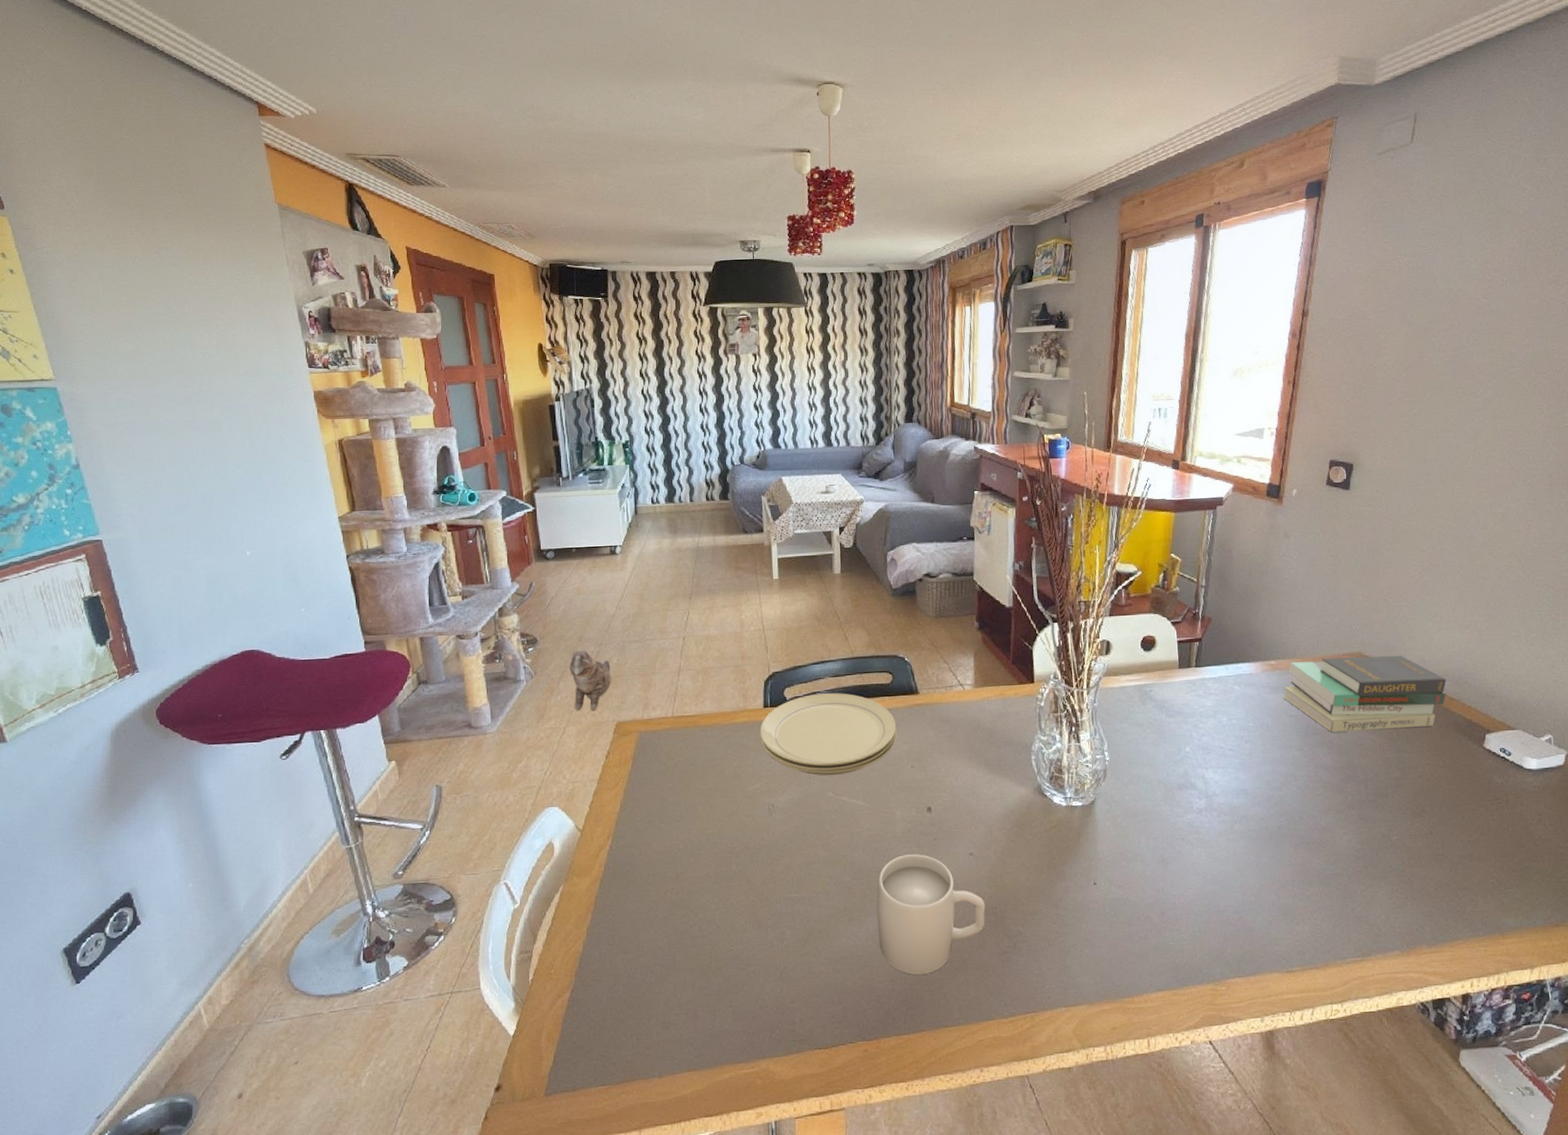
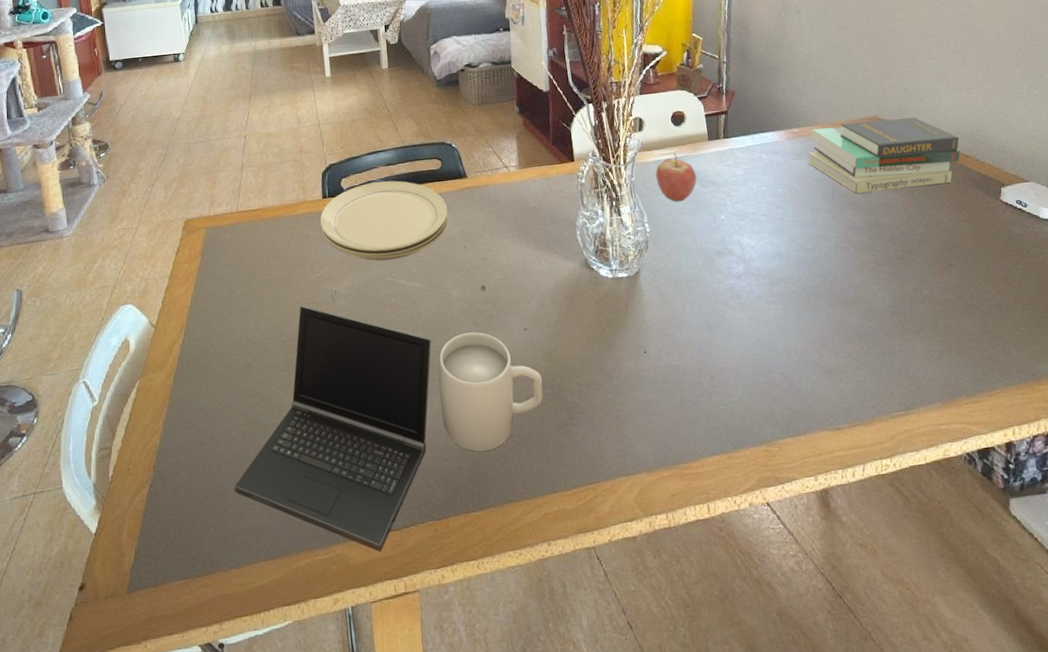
cat: present [569,649,612,711] -> none [139,152,180,211]
laptop computer: none [659,817,872,1069] -> present [235,305,432,552]
fruit: none [1119,679,1163,731] -> present [655,152,697,202]

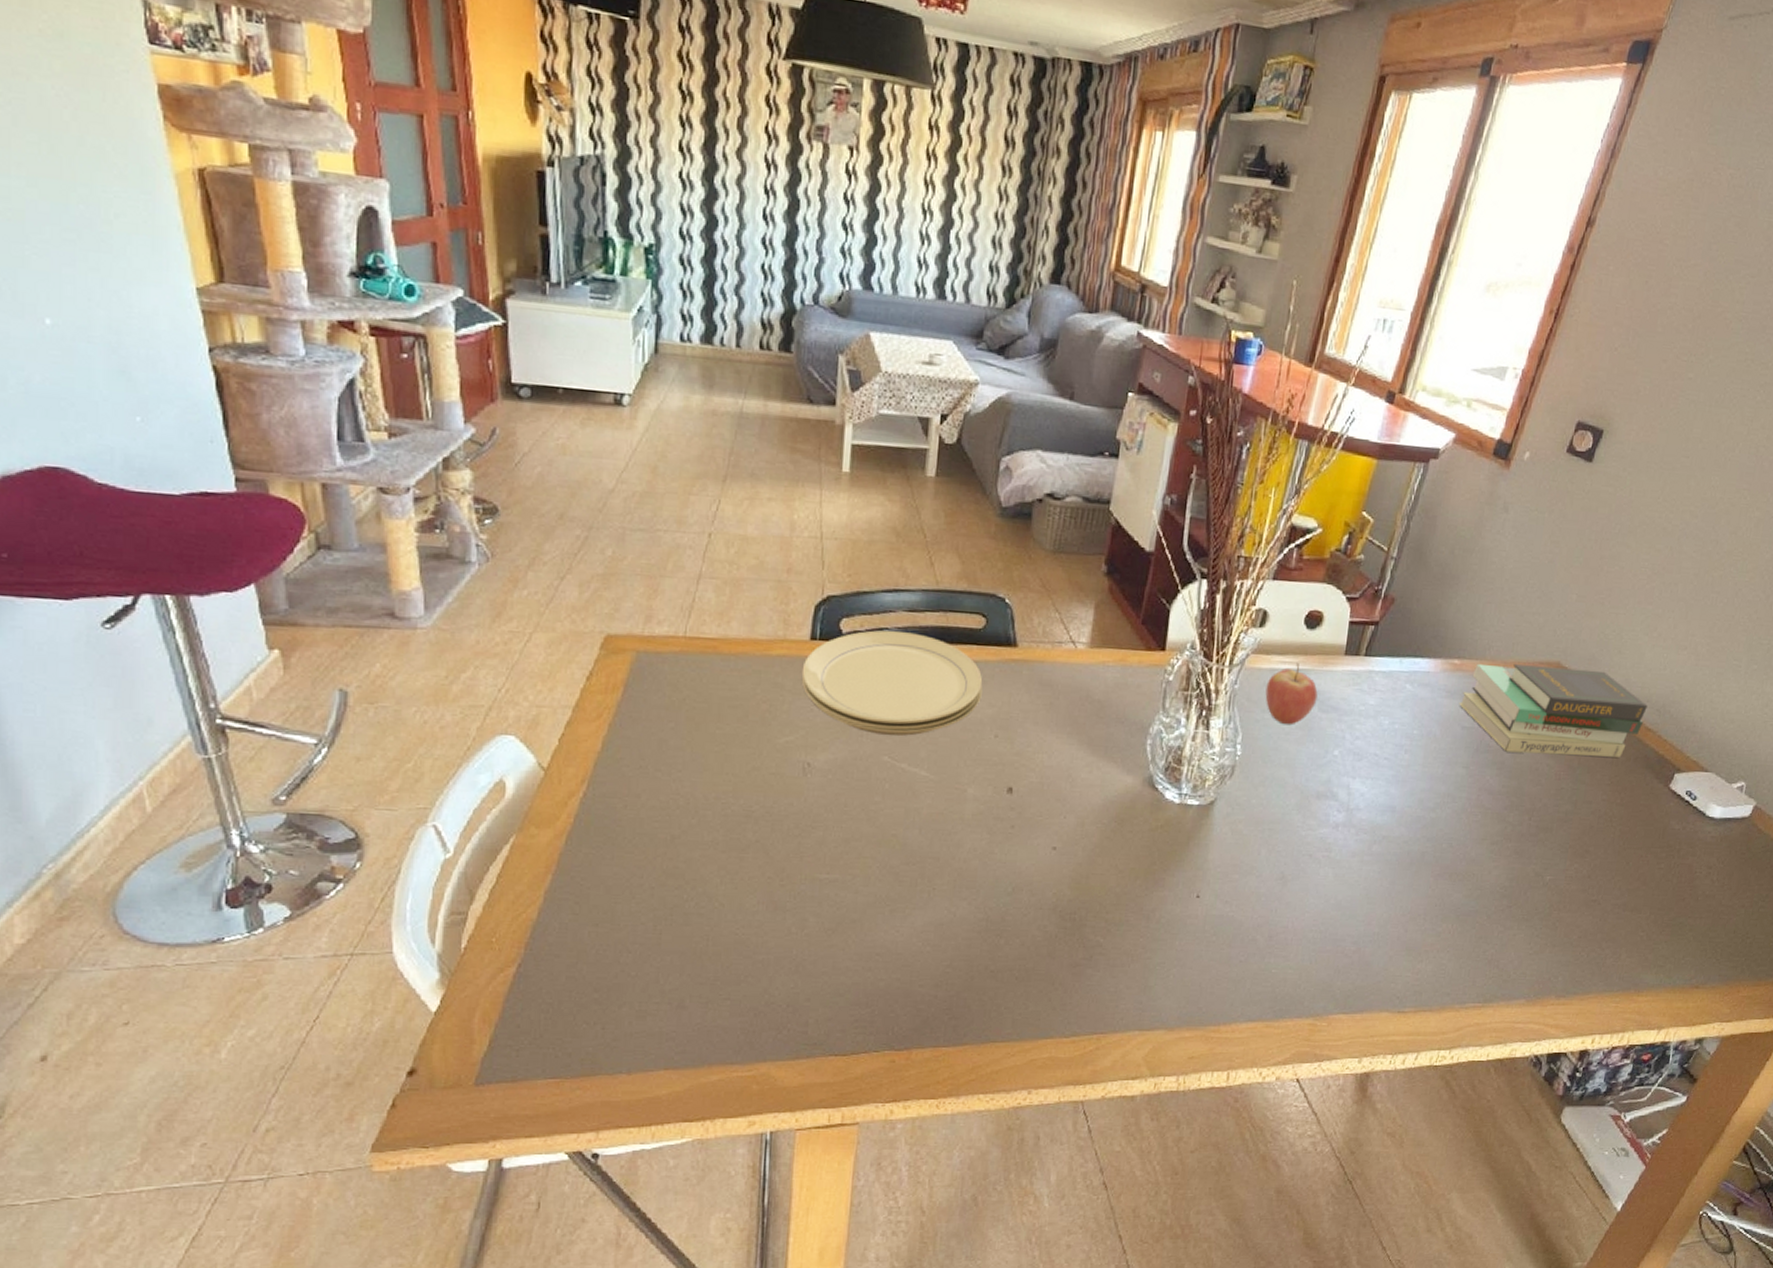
laptop computer: present [235,305,432,552] -> none [635,774,929,1076]
mug: present [438,332,543,452] -> none [925,841,1063,983]

